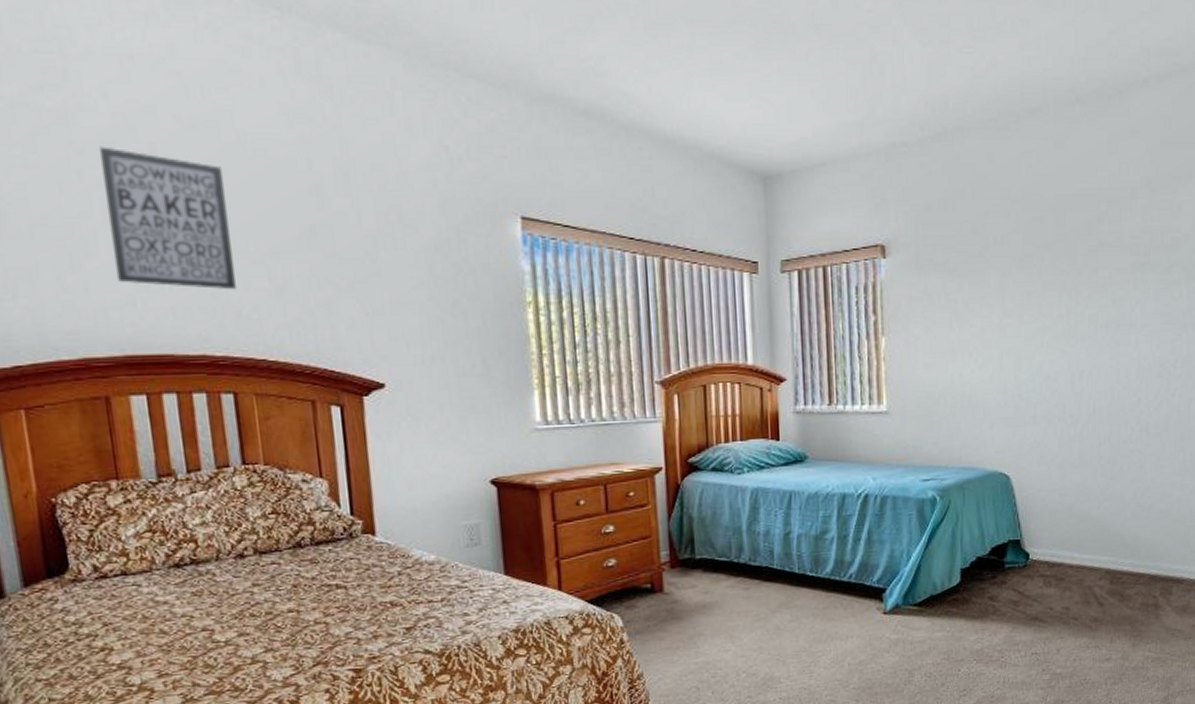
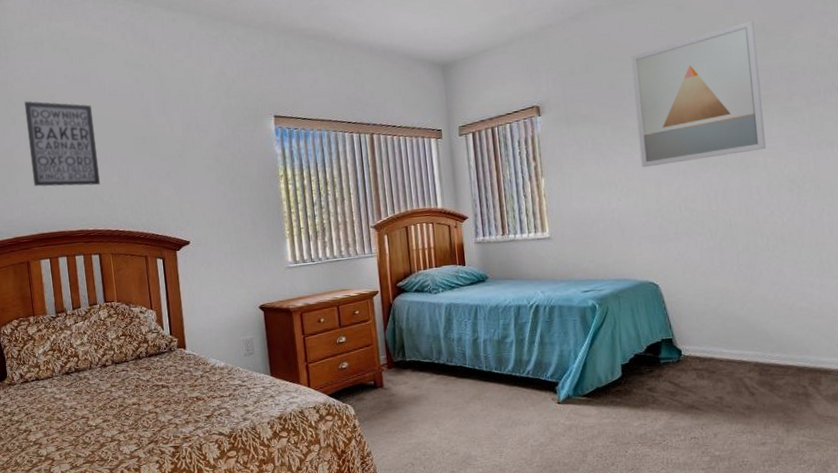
wall art: none [998,172,1140,335] -> present [630,21,766,168]

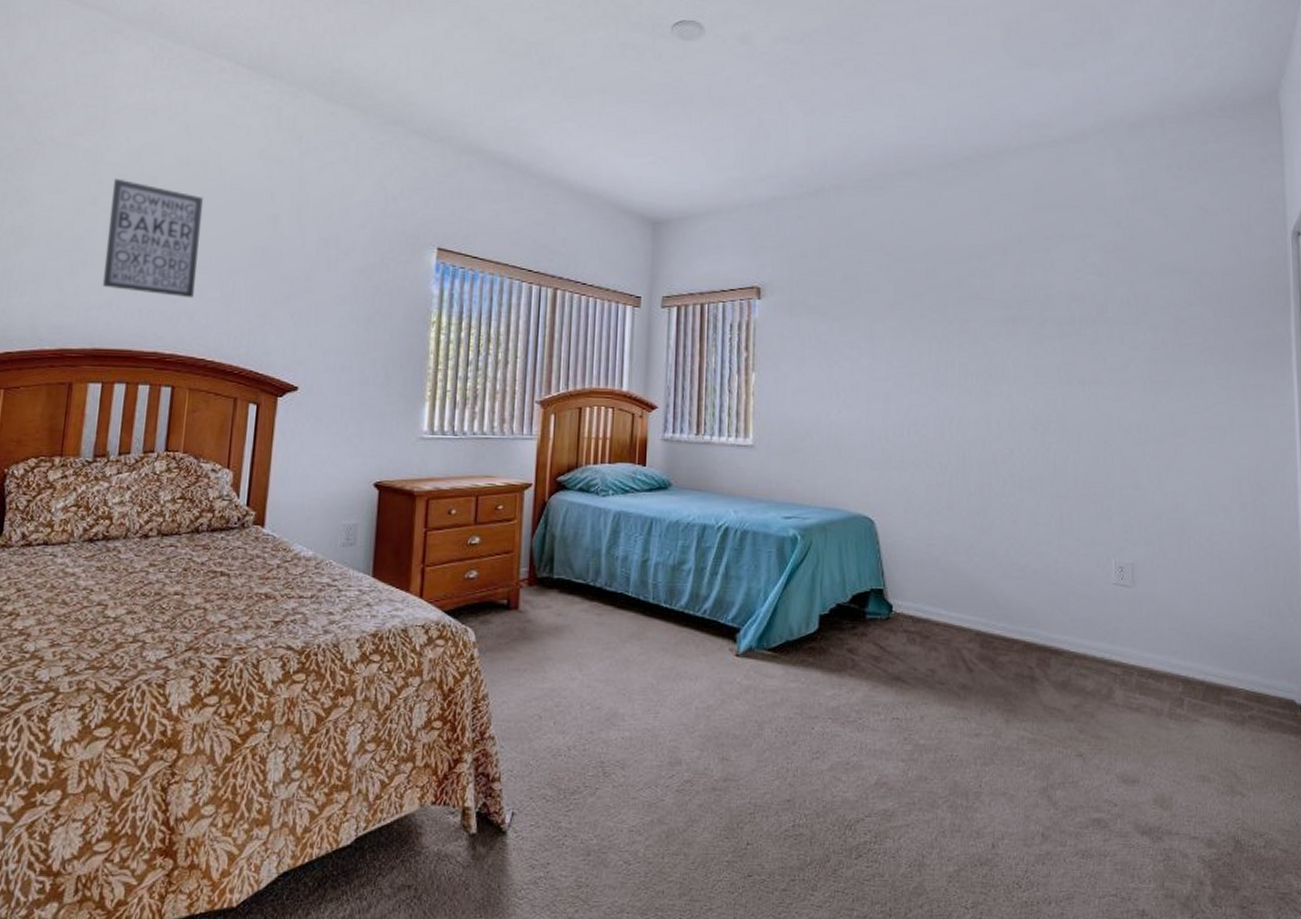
wall art: present [630,21,766,168] -> none [870,231,1012,378]

